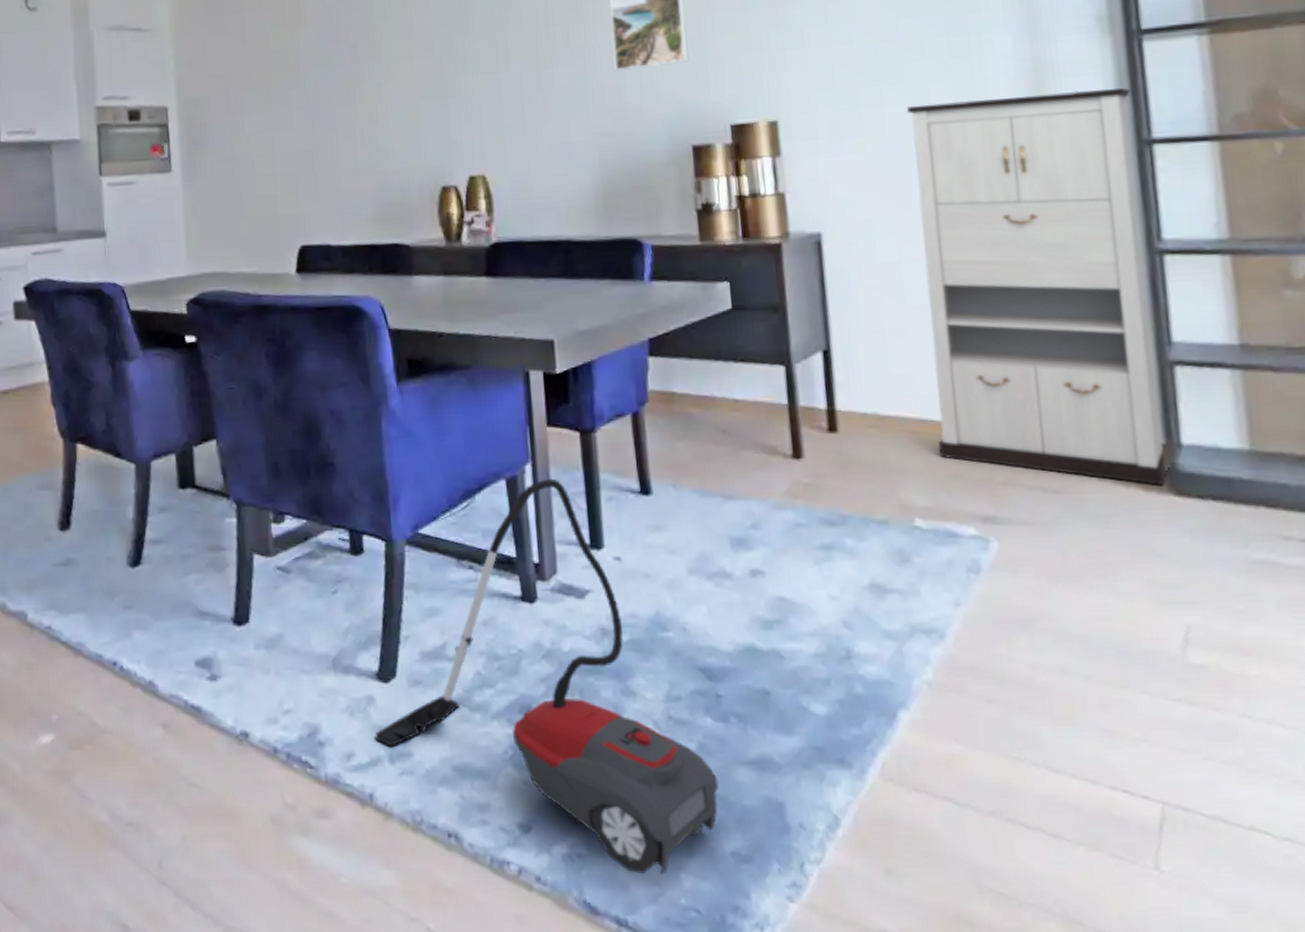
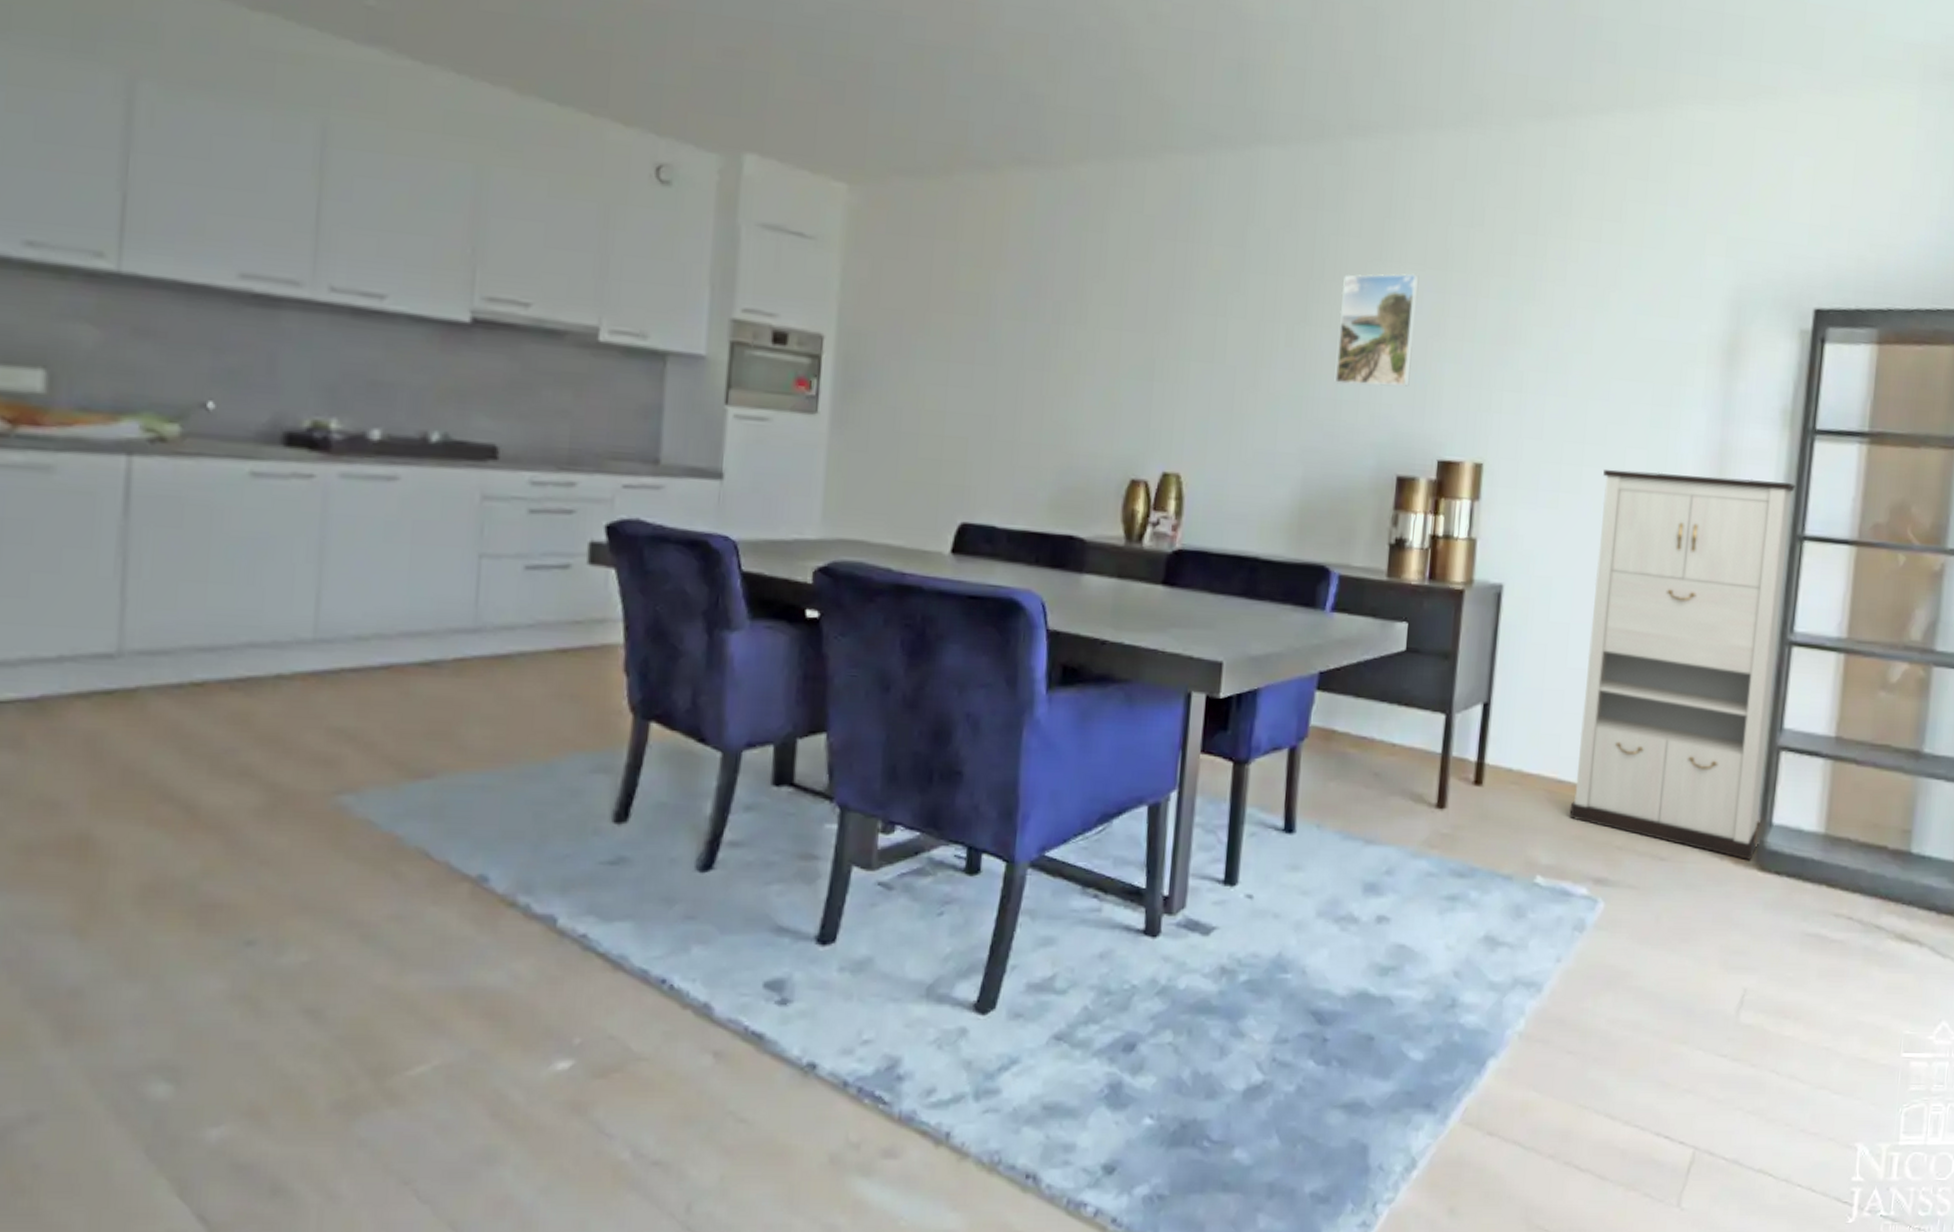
vacuum cleaner: present [375,478,719,875] -> none [961,808,1310,1215]

